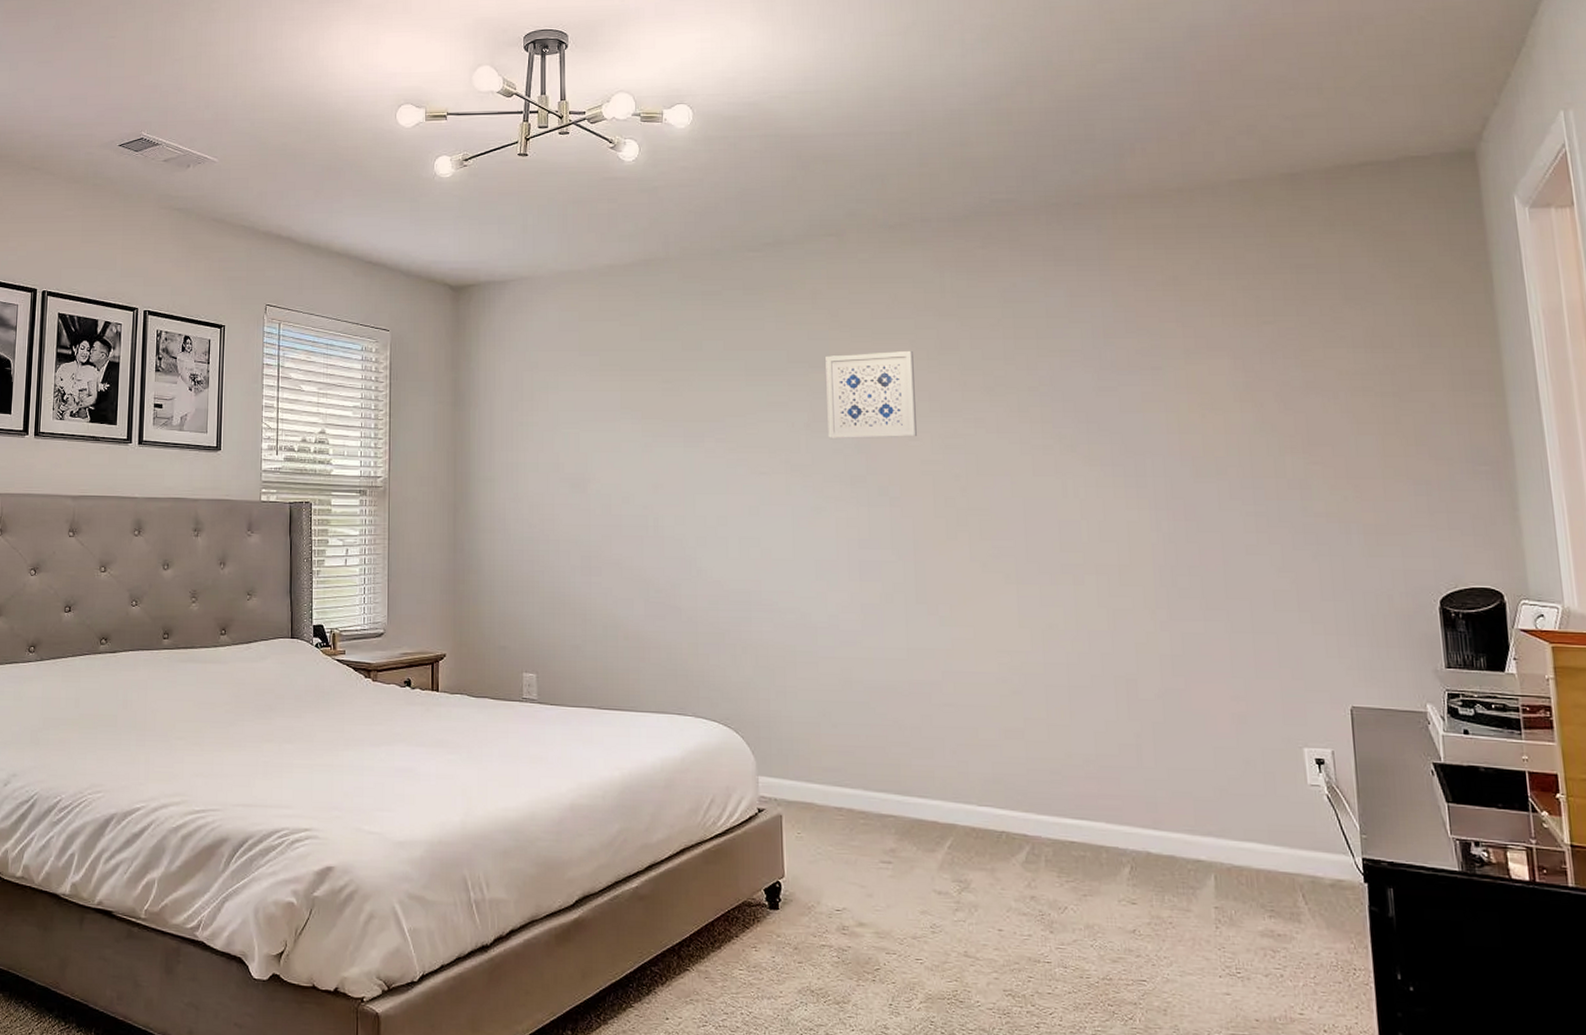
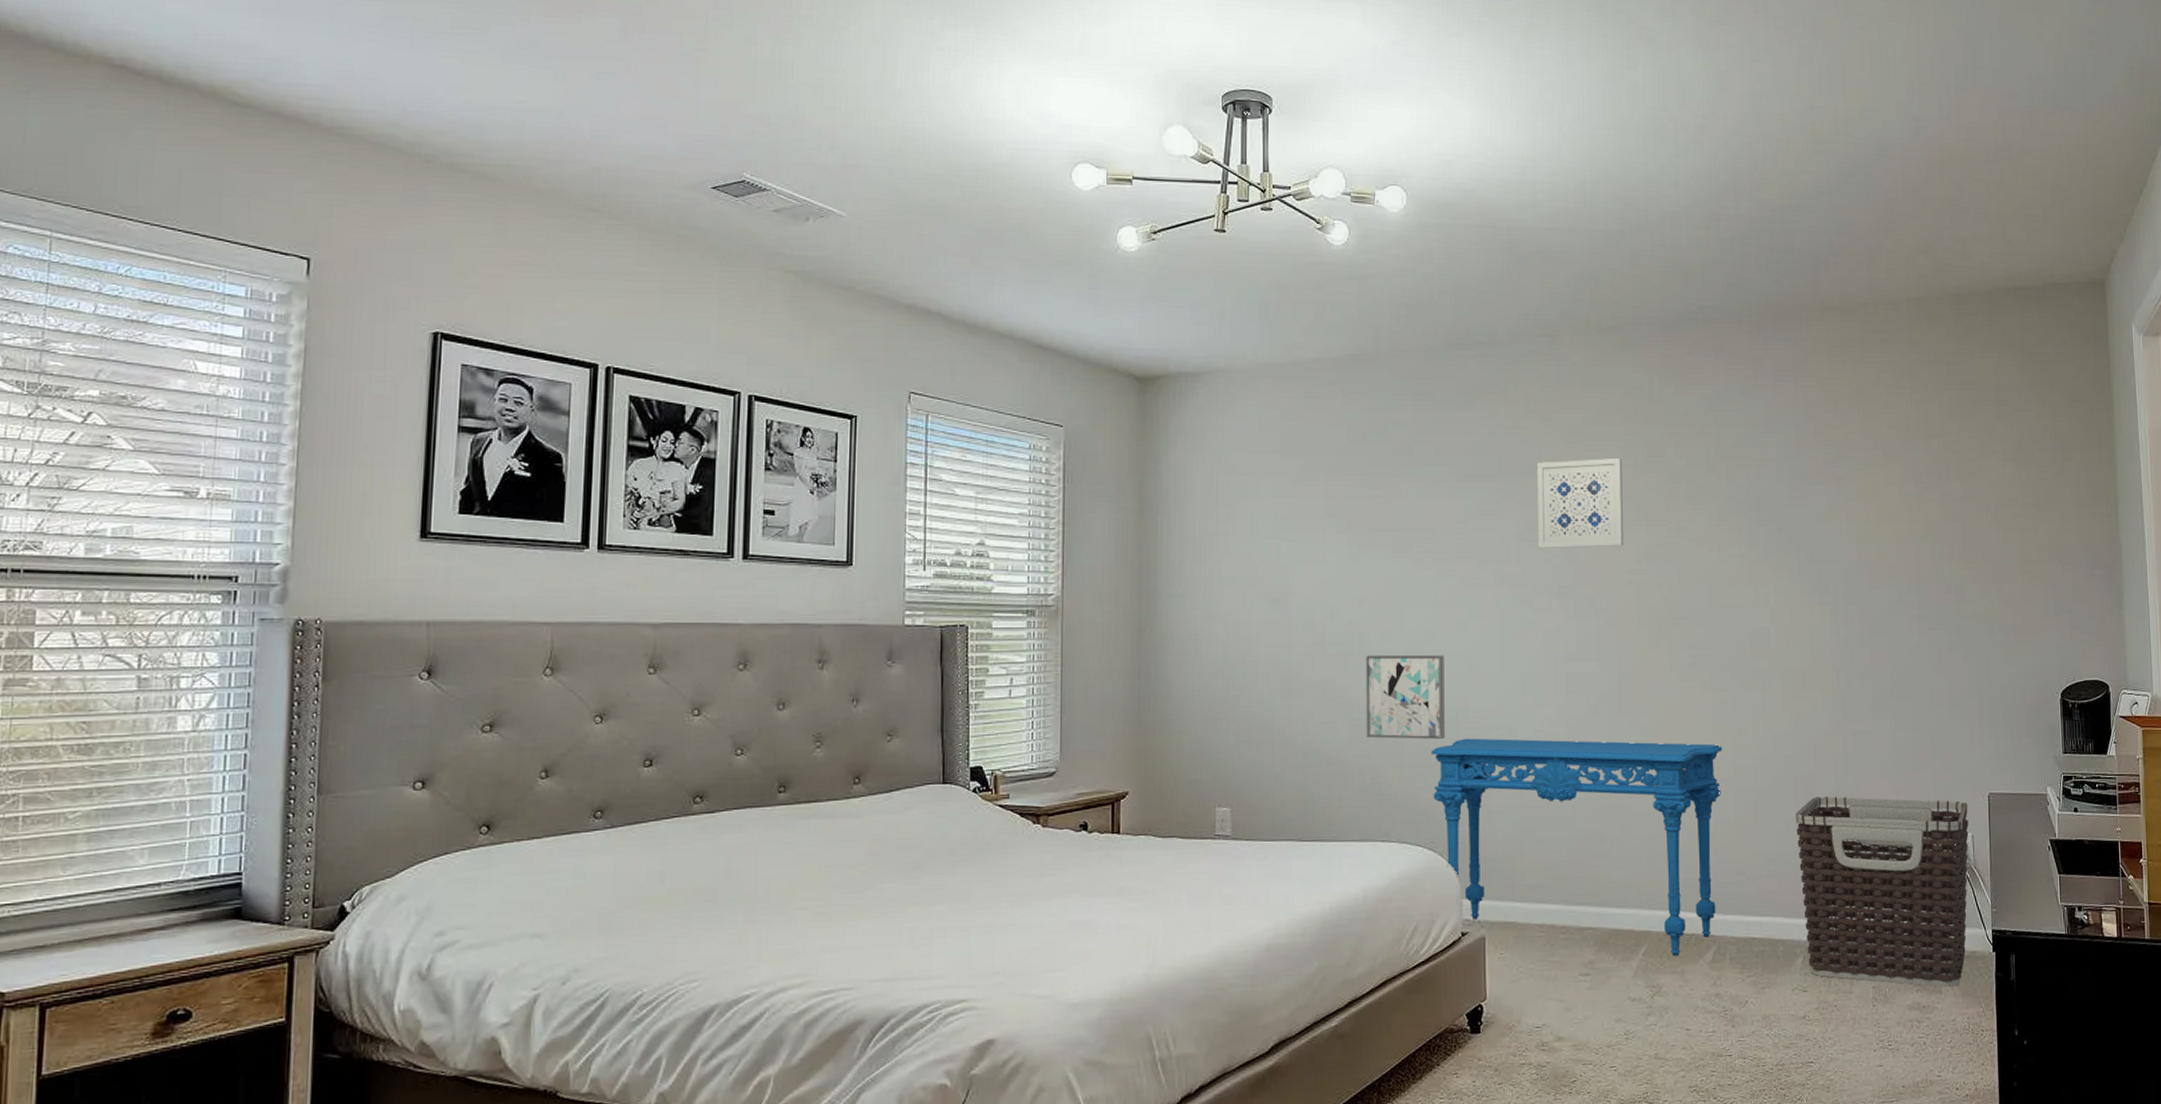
wall art: none [660,537,738,621] -> present [1366,654,1445,740]
console table: none [725,620,1031,852] -> present [1431,738,1723,956]
clothes hamper: none [1116,699,1330,918] -> present [1795,796,1969,988]

